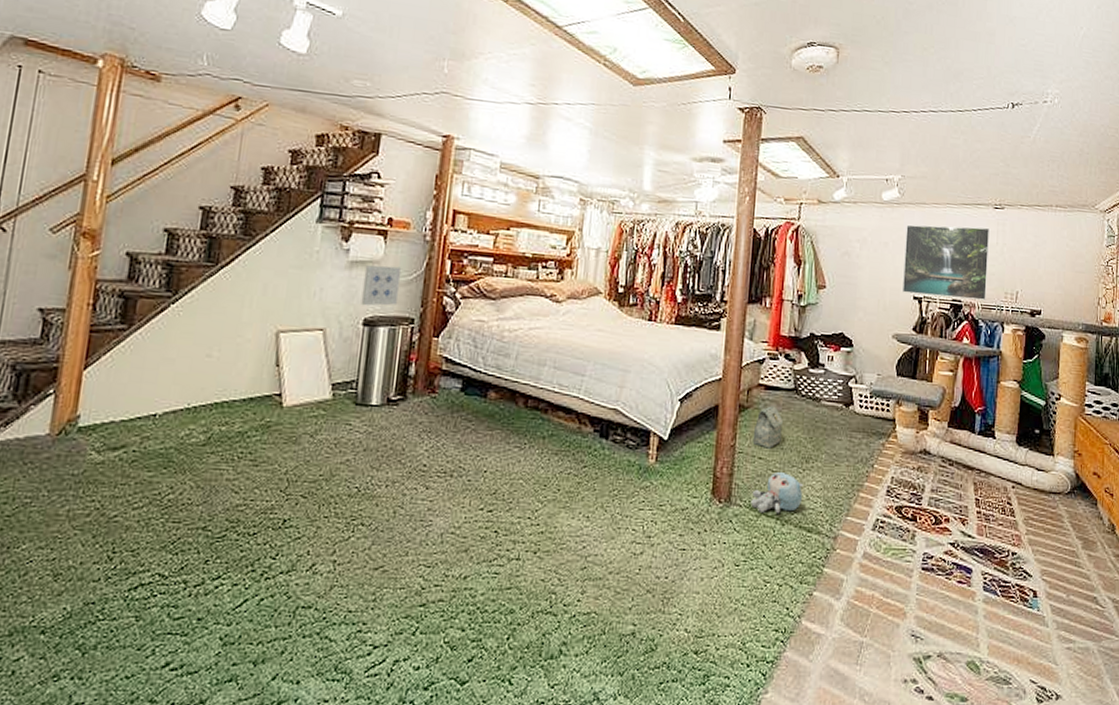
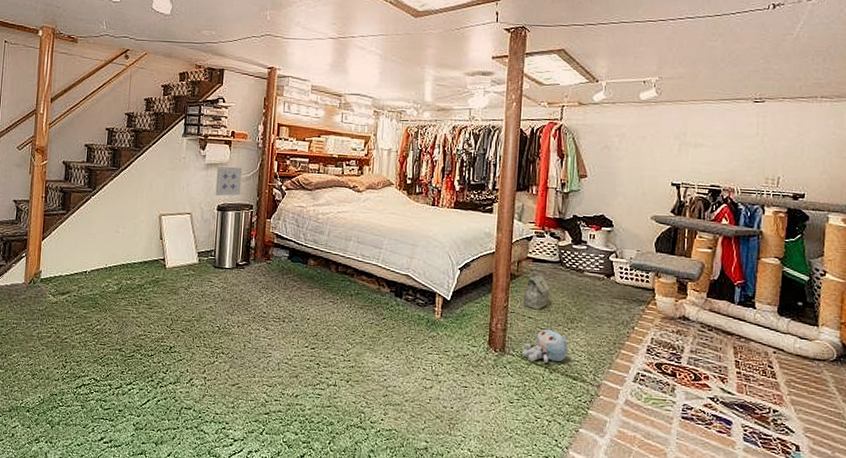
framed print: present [901,224,991,300] -> none [659,119,750,186]

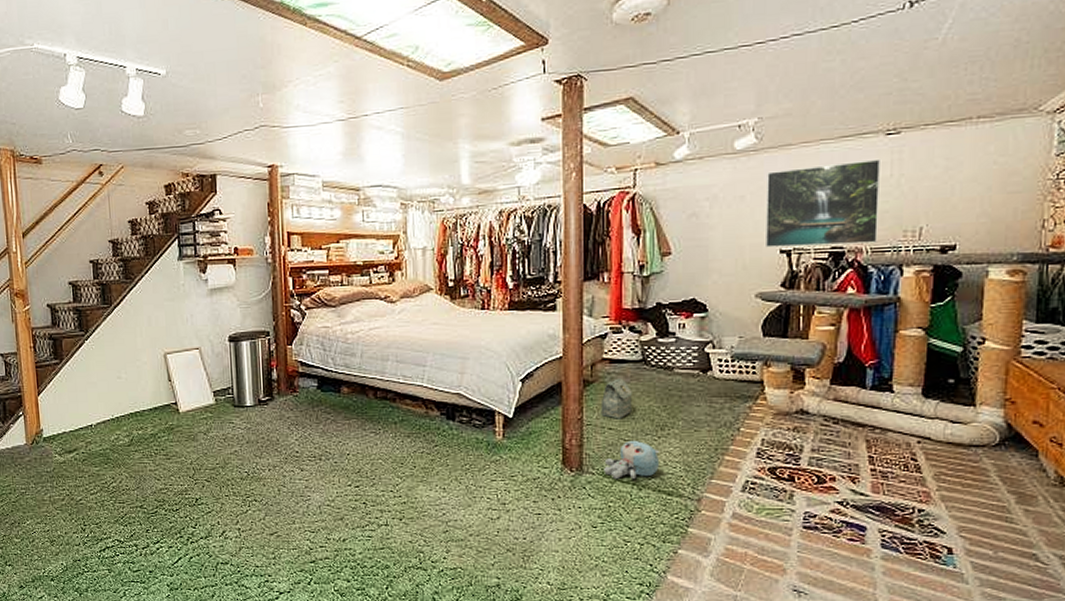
wall art: present [215,166,243,197] -> none [222,288,254,326]
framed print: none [659,119,750,186] -> present [764,158,882,248]

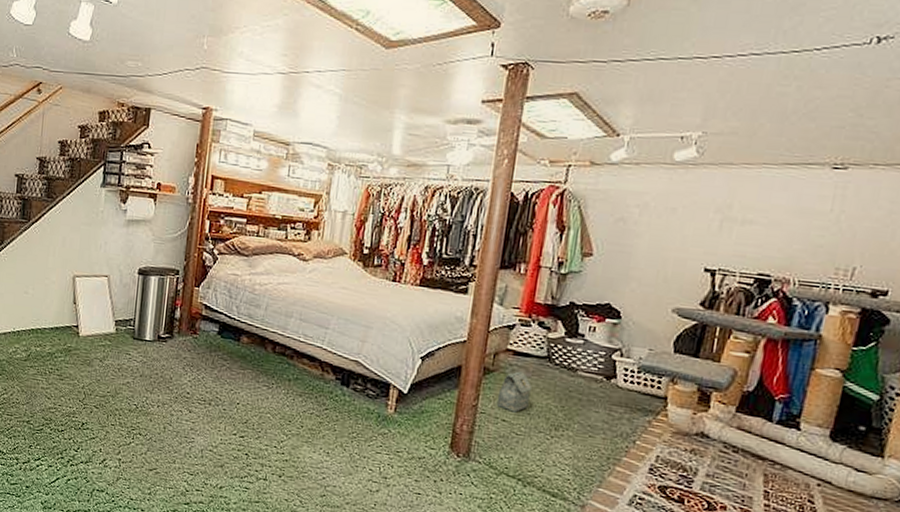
plush toy: present [604,441,660,479] -> none [491,435,551,475]
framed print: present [764,158,882,248] -> none [689,188,824,276]

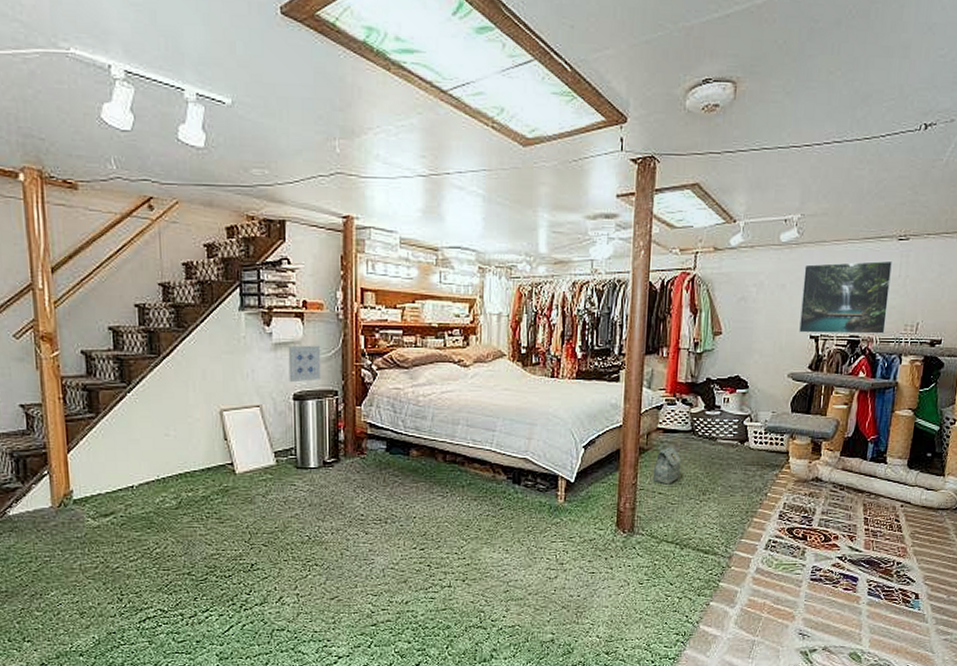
wall art: none [136,224,169,258] -> present [288,345,322,383]
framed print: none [689,188,824,276] -> present [798,260,893,334]

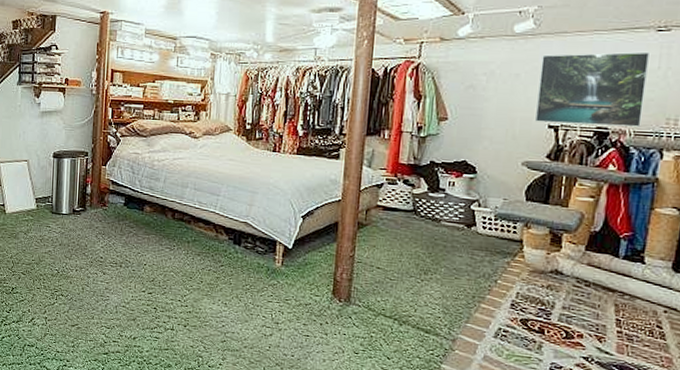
wall art: present [288,345,322,383] -> none [50,114,77,144]
bag: present [652,447,682,485] -> none [371,224,402,261]

